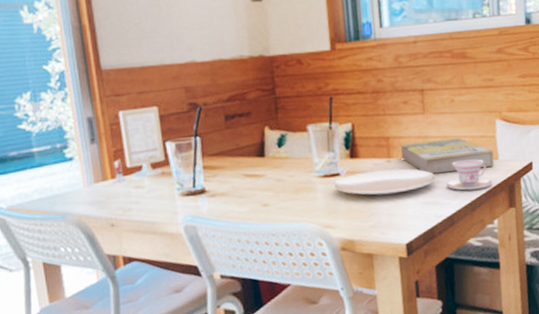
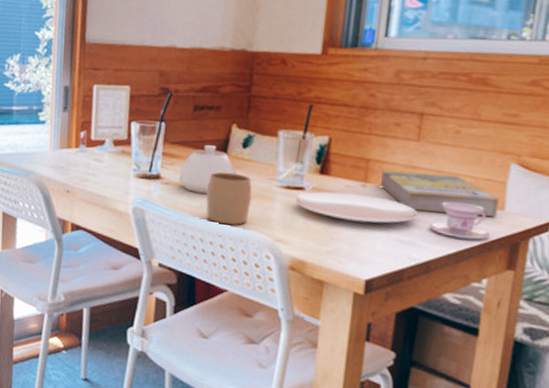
sugar bowl: none [223,149,277,199] -> present [178,144,237,194]
mug: none [252,172,296,224] -> present [206,172,252,225]

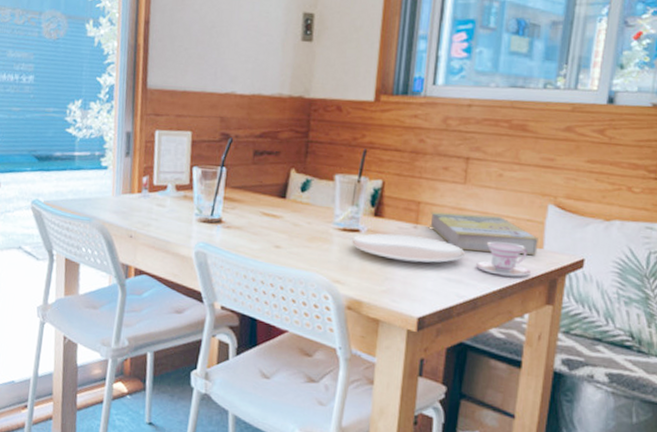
sugar bowl: present [178,144,237,194] -> none [239,188,295,237]
mug: present [206,172,252,225] -> none [266,215,311,267]

